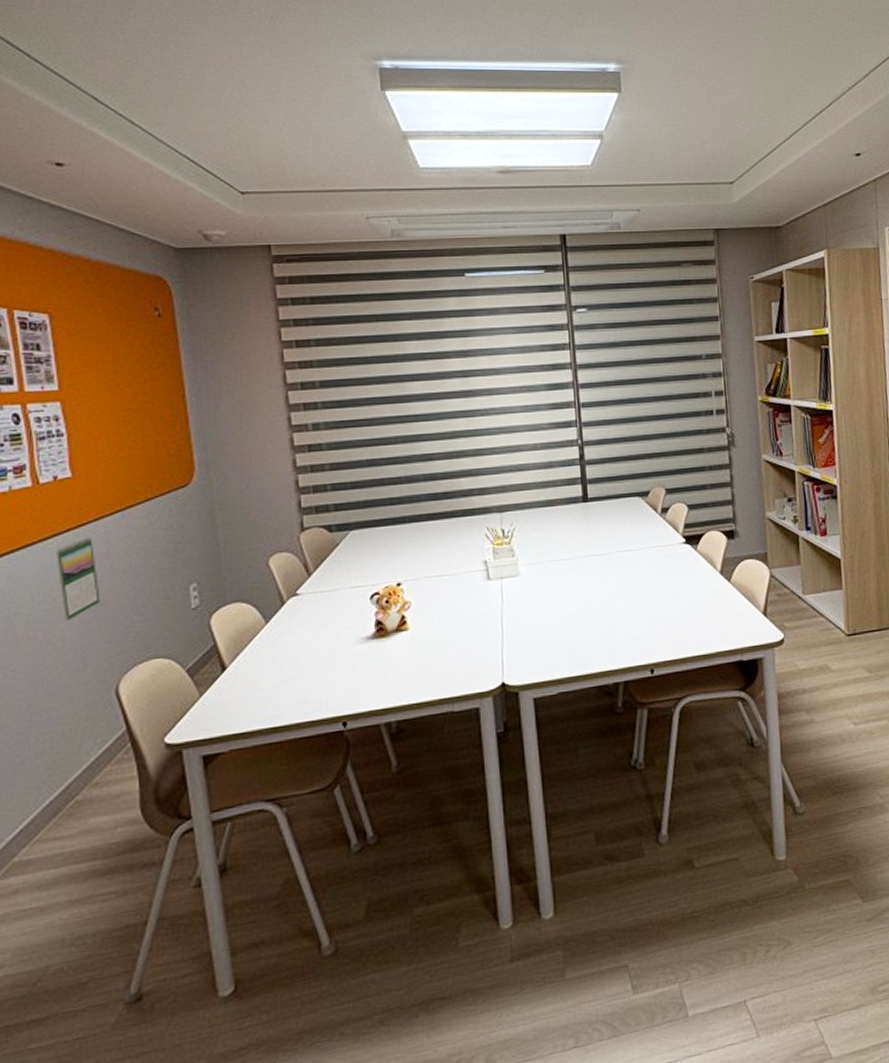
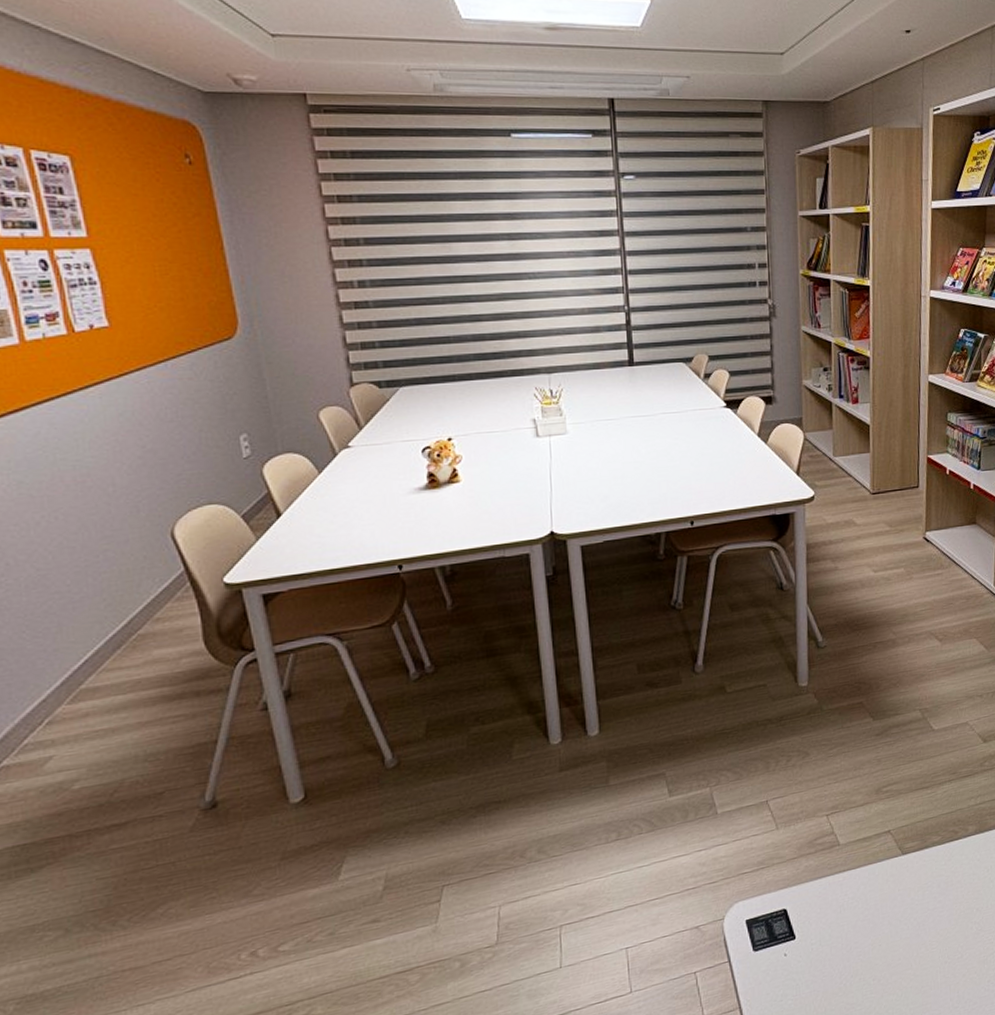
calendar: present [56,537,101,620] -> none [98,387,149,467]

